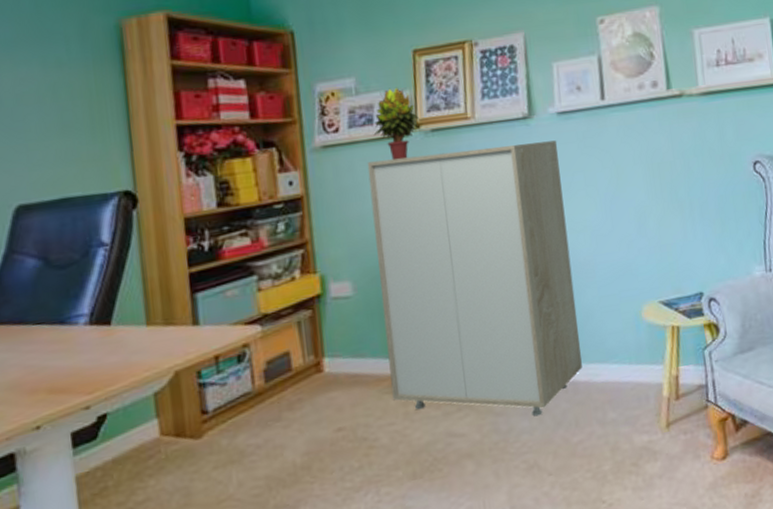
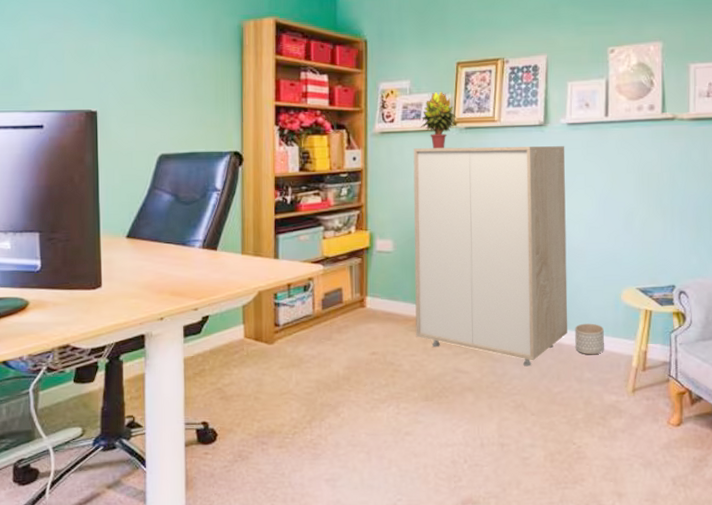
planter: none [590,351,628,391] -> present [575,323,604,355]

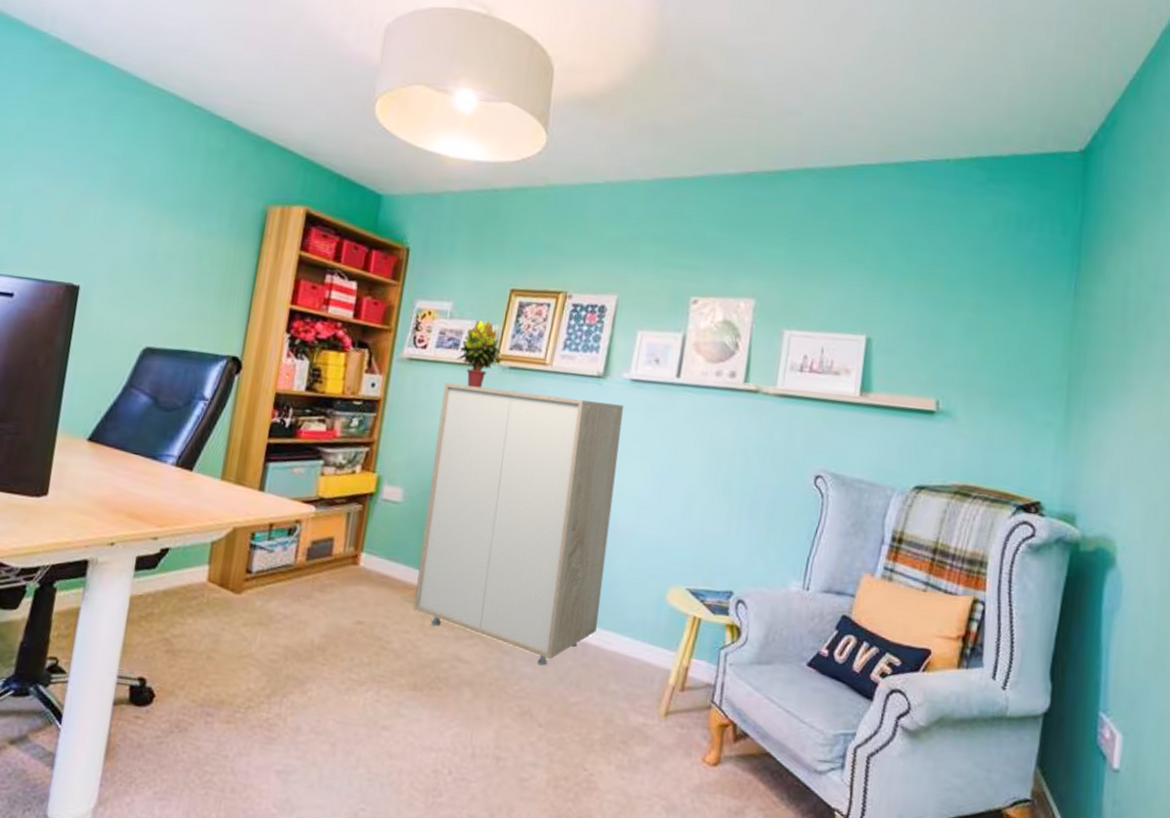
planter: present [575,323,604,355] -> none [603,622,641,663]

